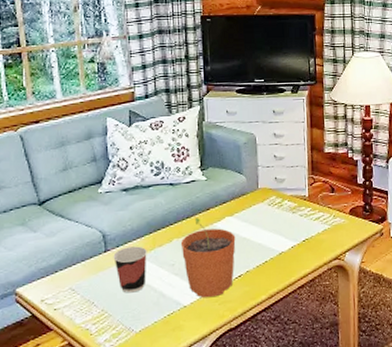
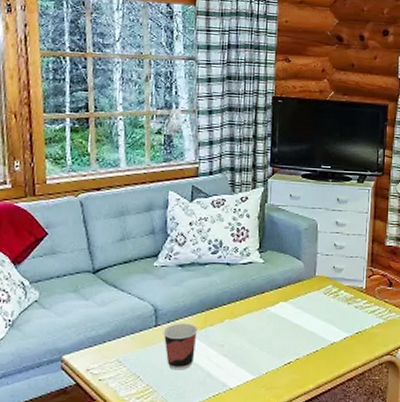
plant pot: present [180,218,236,298] -> none [232,300,288,382]

